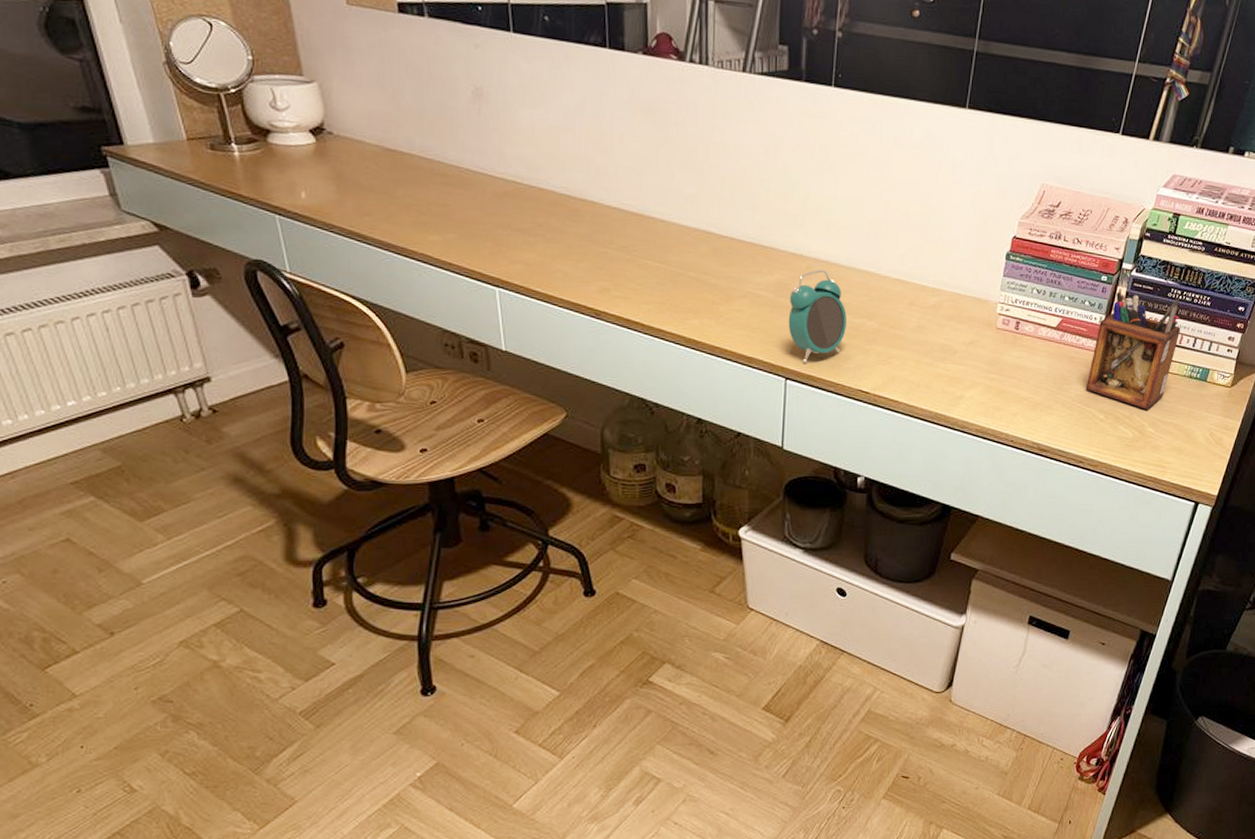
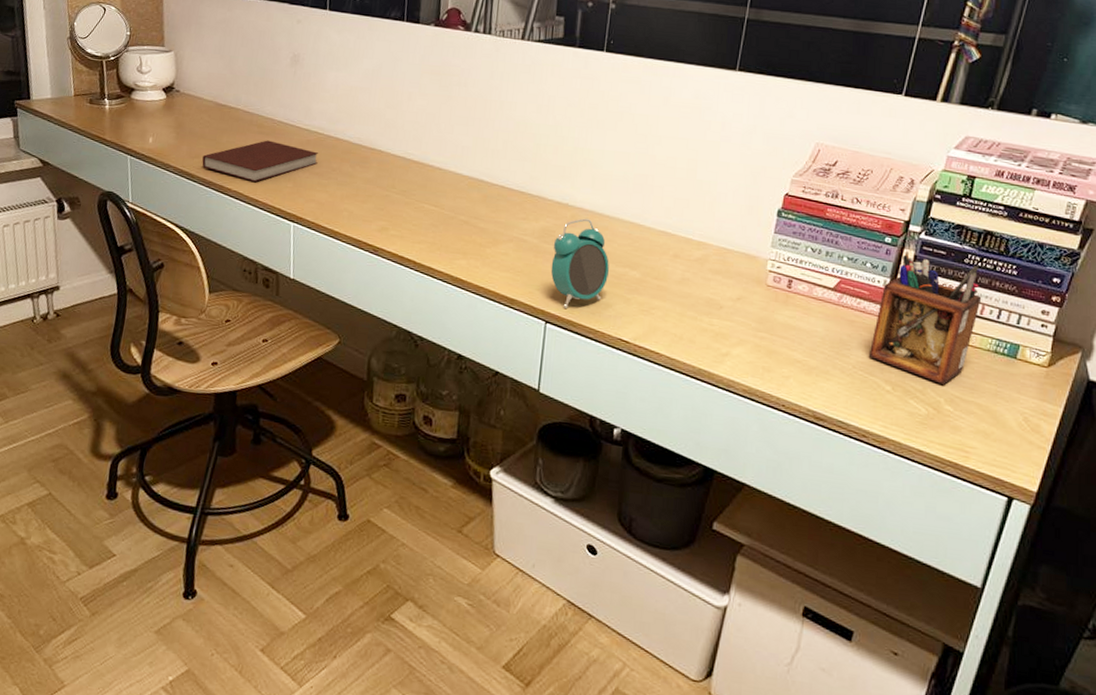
notebook: none [375,192,520,242] -> present [202,140,319,182]

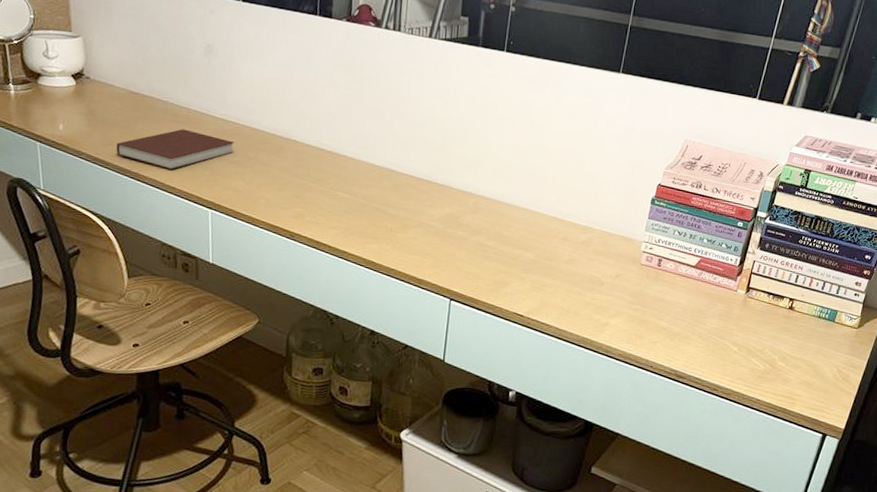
alarm clock: present [550,218,609,308] -> none [455,205,507,287]
desk organizer: present [868,250,982,385] -> none [721,233,811,345]

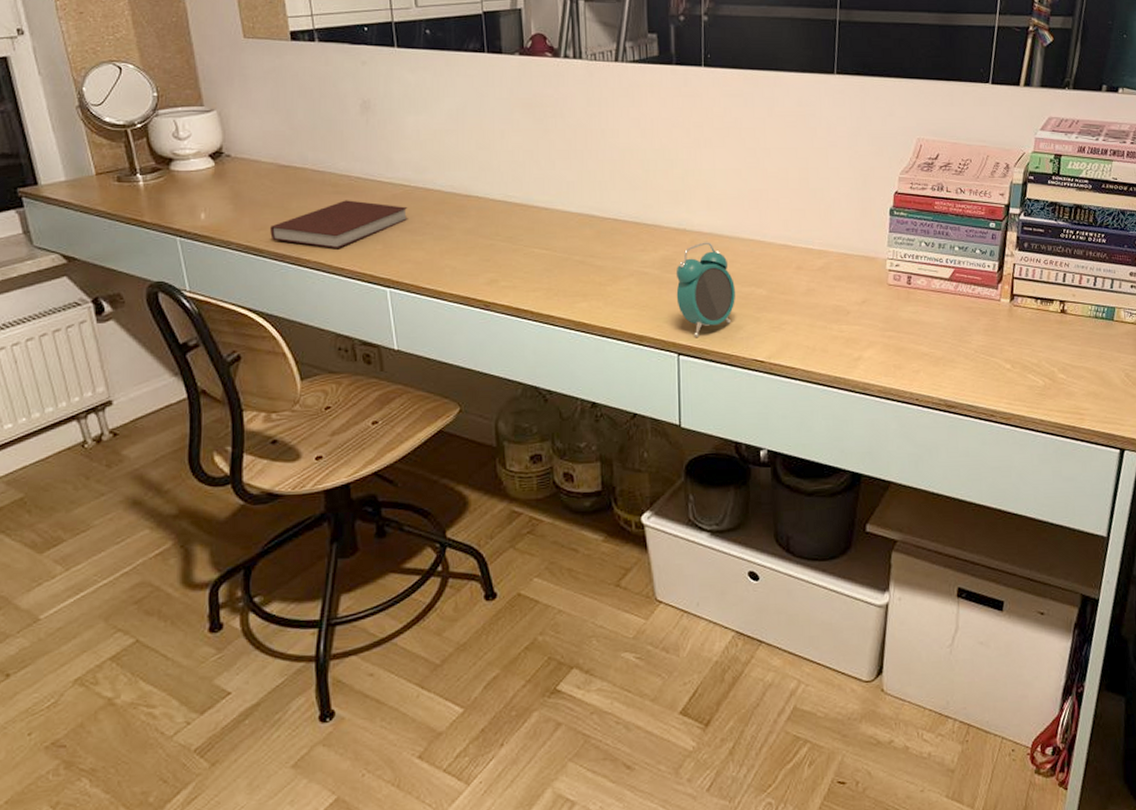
alarm clock: none [455,205,507,287] -> present [675,242,735,337]

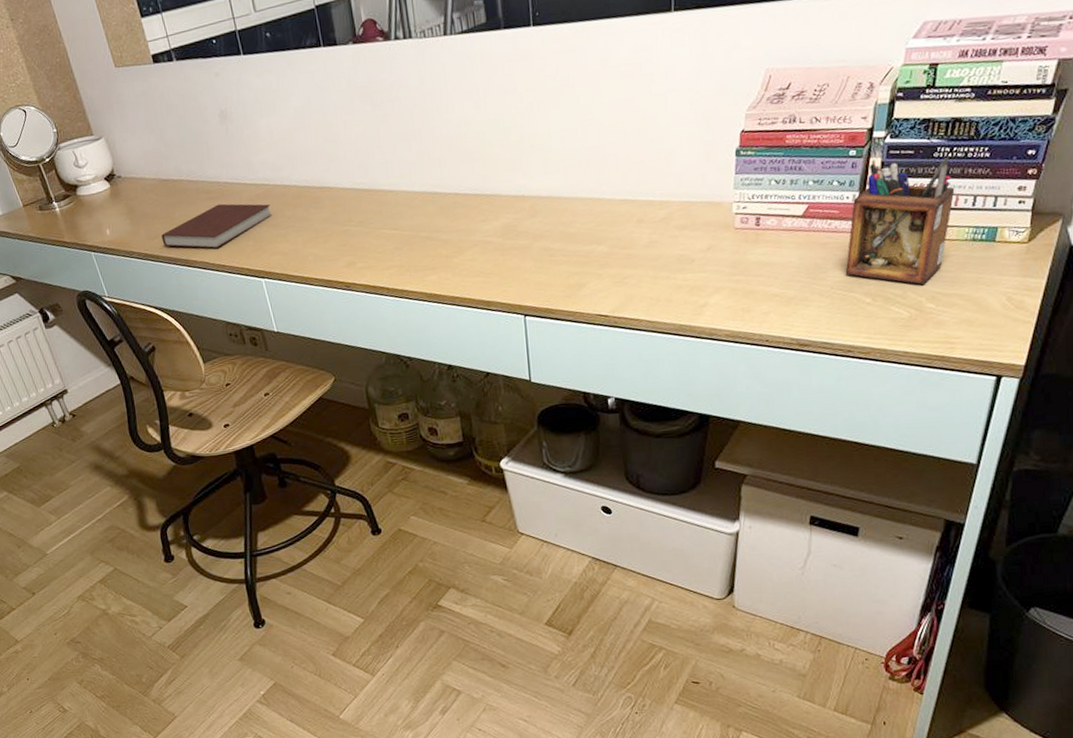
alarm clock: present [675,242,735,337] -> none [517,205,577,298]
desk organizer: none [987,233,1079,355] -> present [845,157,955,285]

